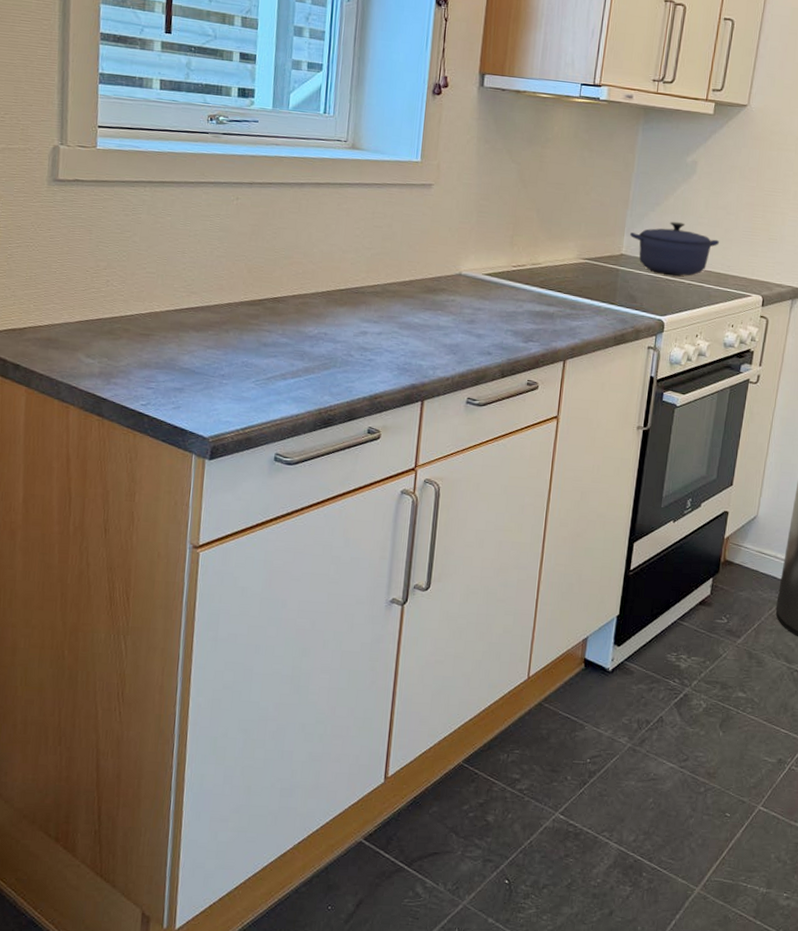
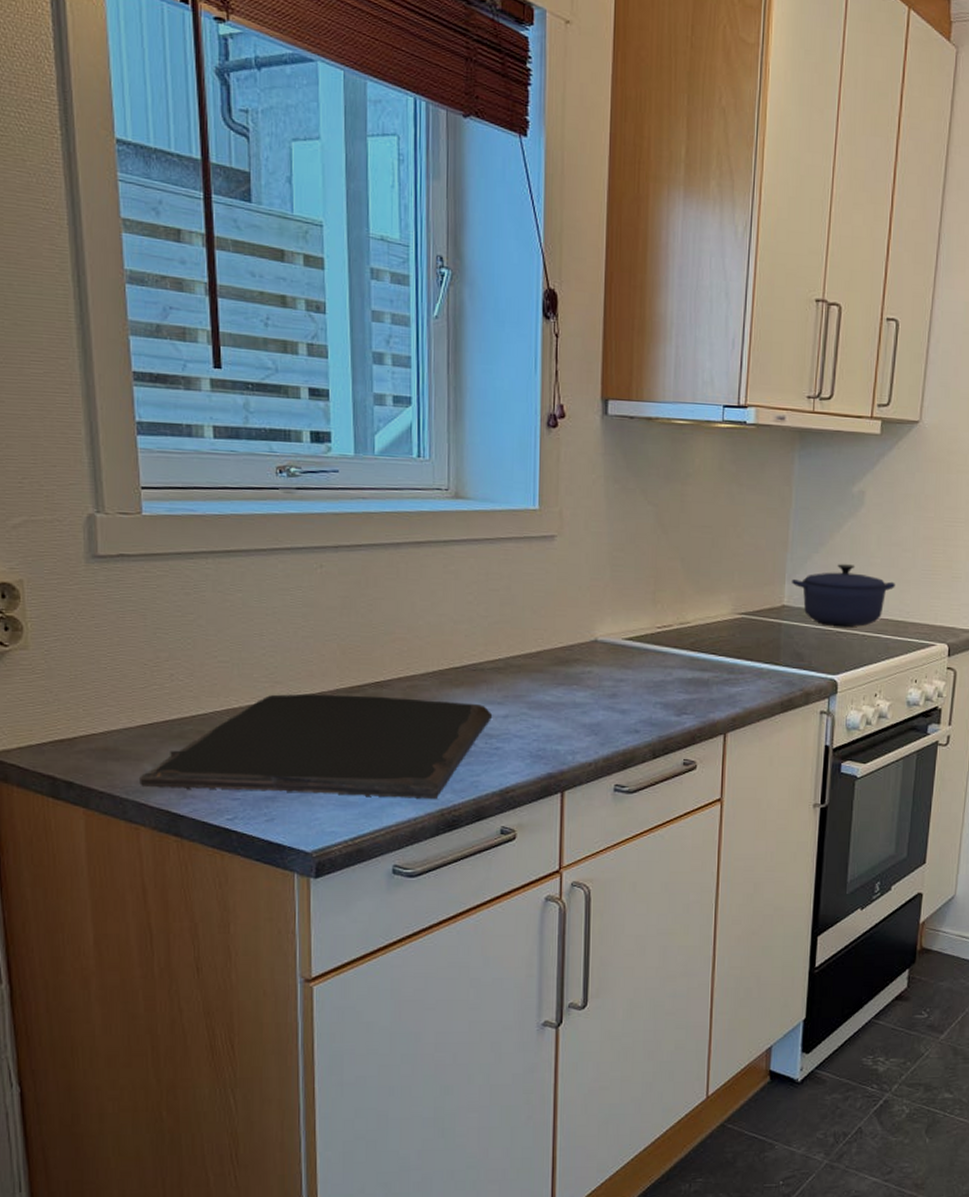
cutting board: none [72,302,369,401] -> present [138,693,493,800]

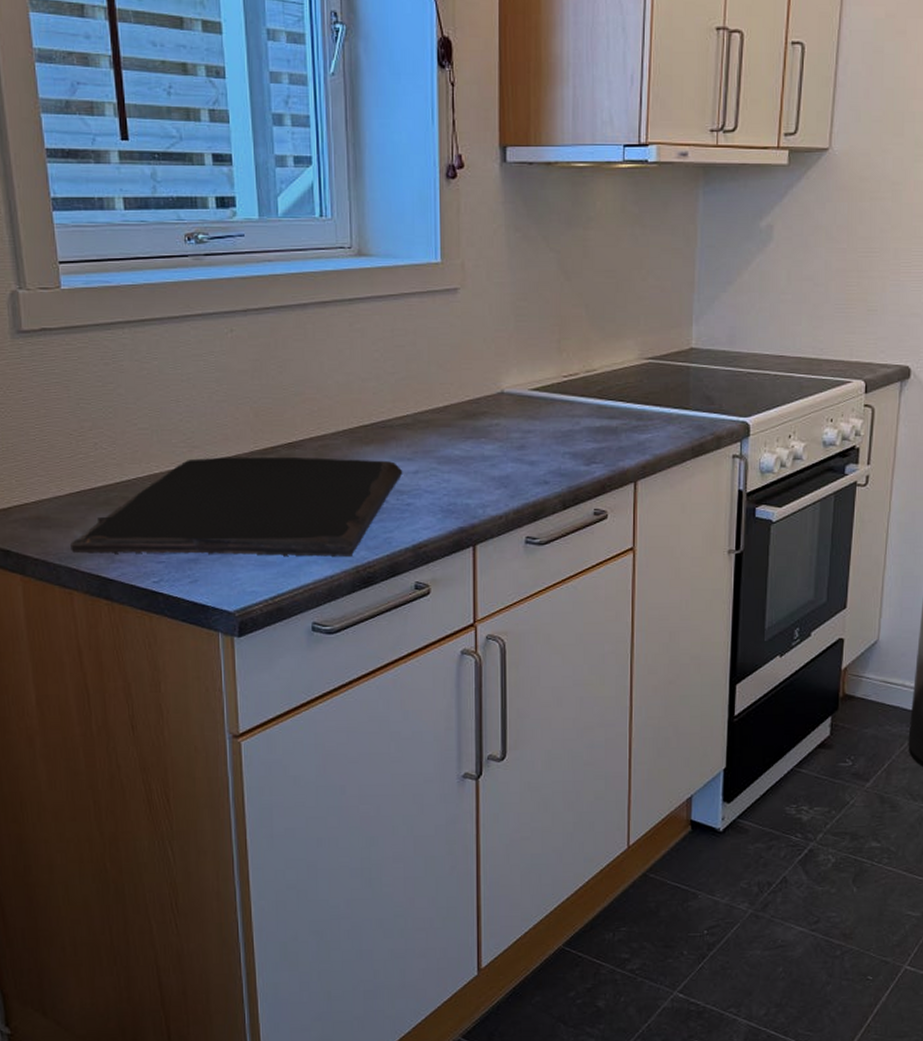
cooking pot: present [791,563,895,627] -> none [698,301,807,367]

